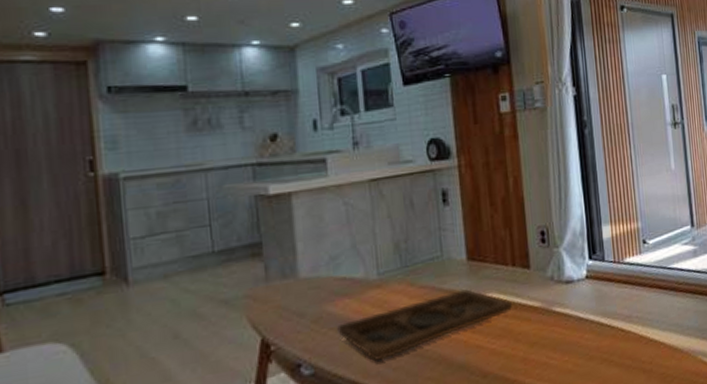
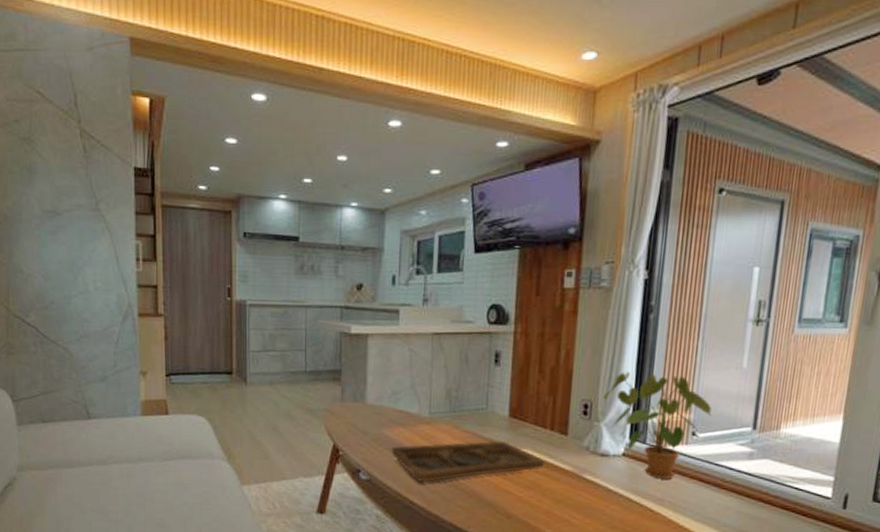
house plant: none [557,186,656,295] -> present [603,371,712,479]

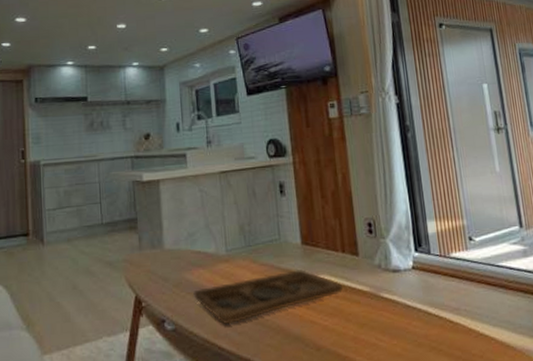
house plant: present [603,371,712,479] -> none [383,185,482,288]

